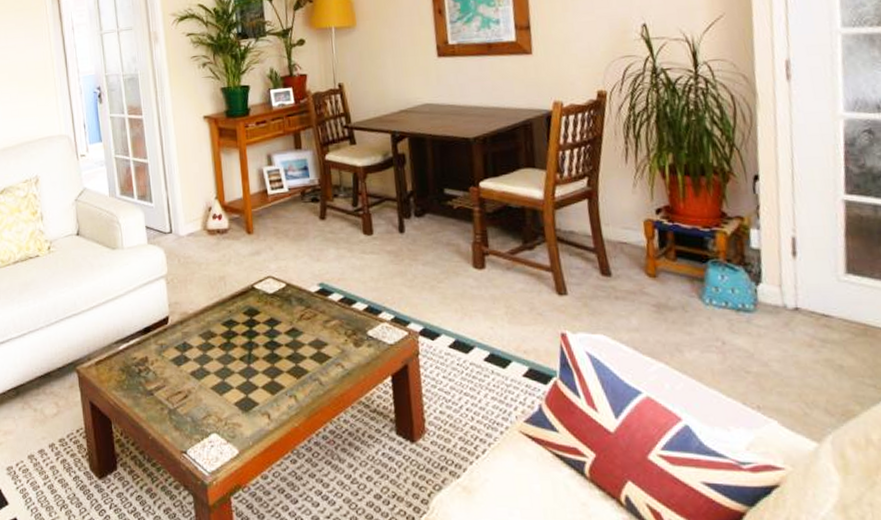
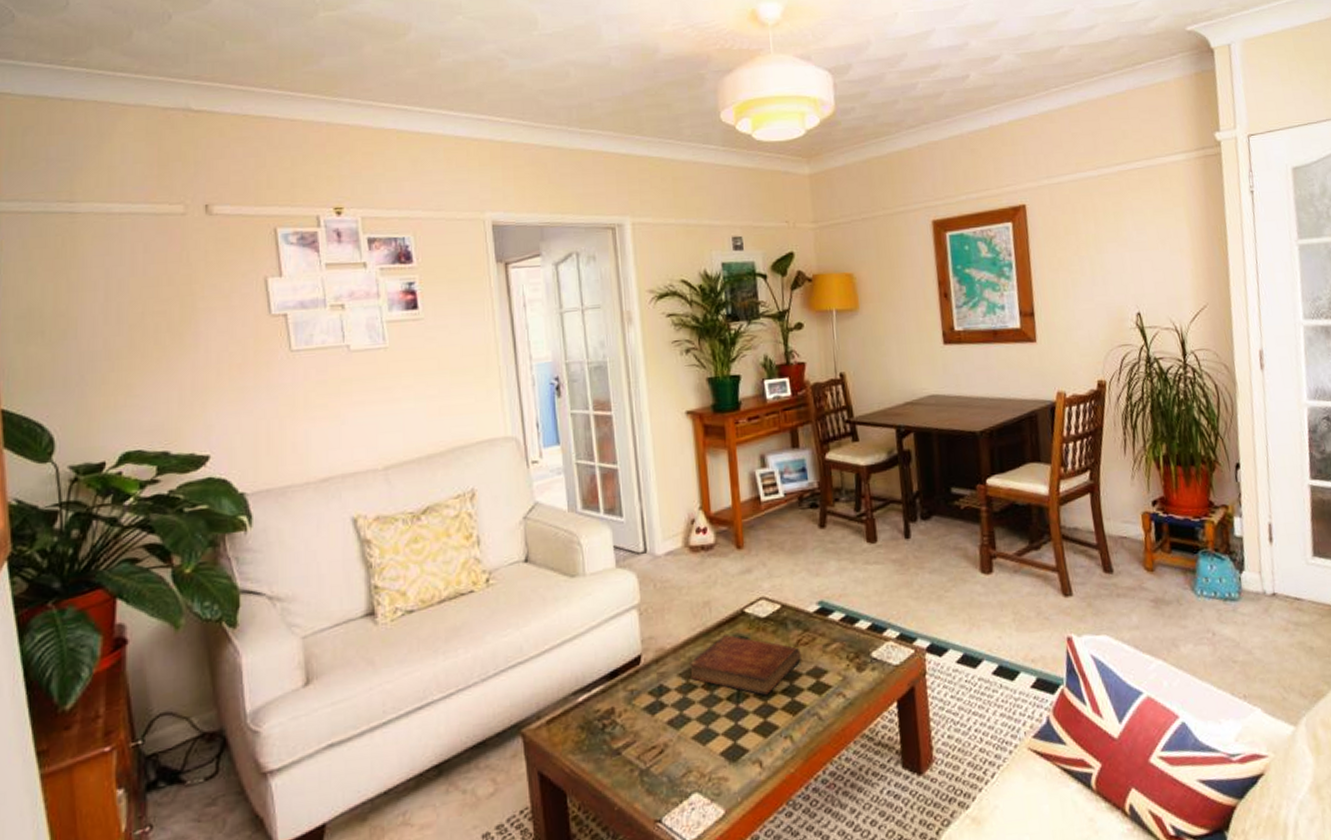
bible: none [208,306,304,360] -> present [689,635,801,696]

